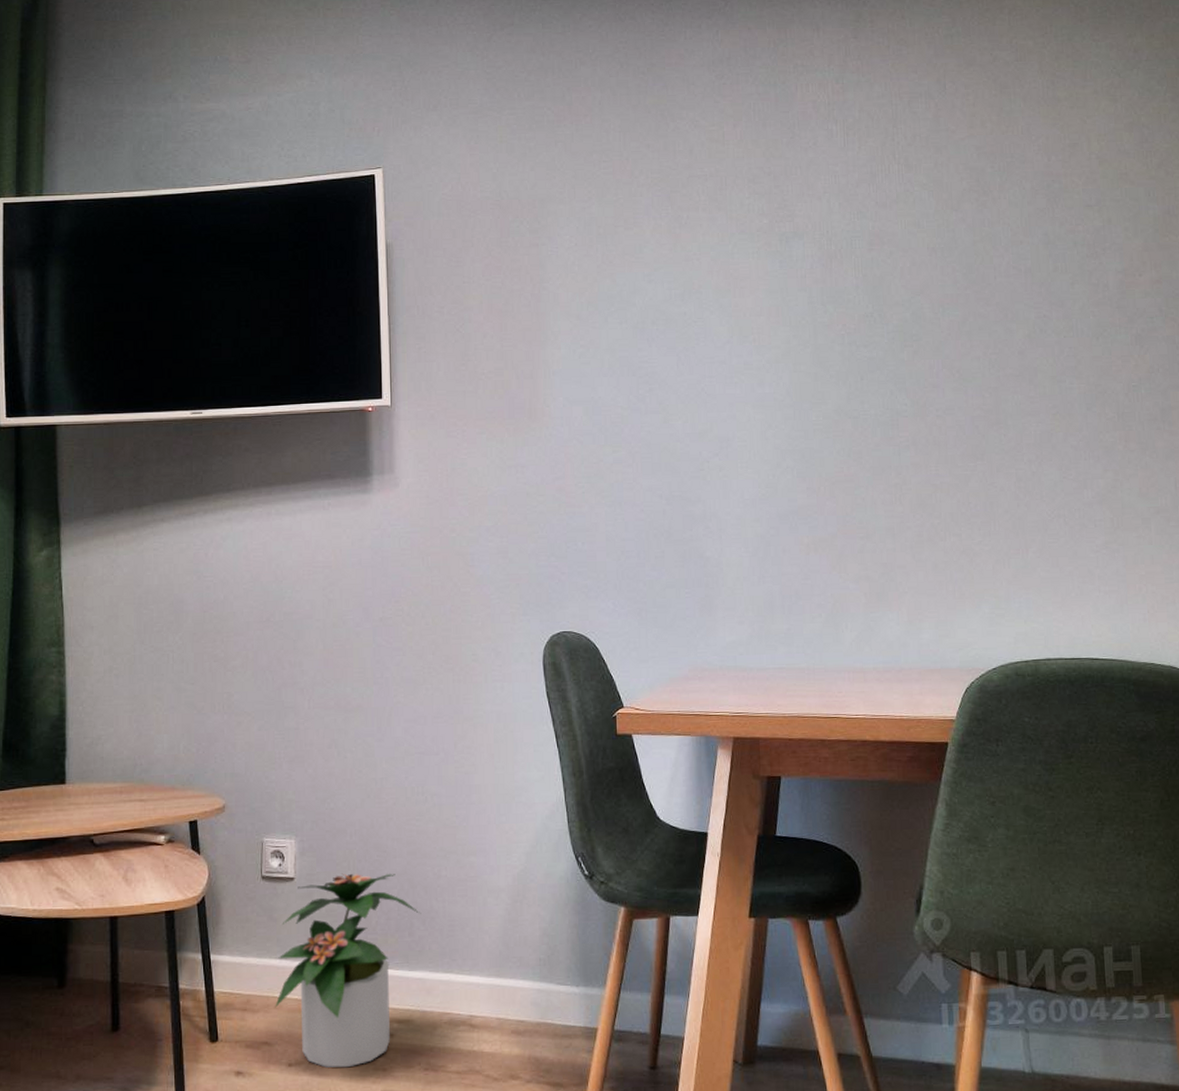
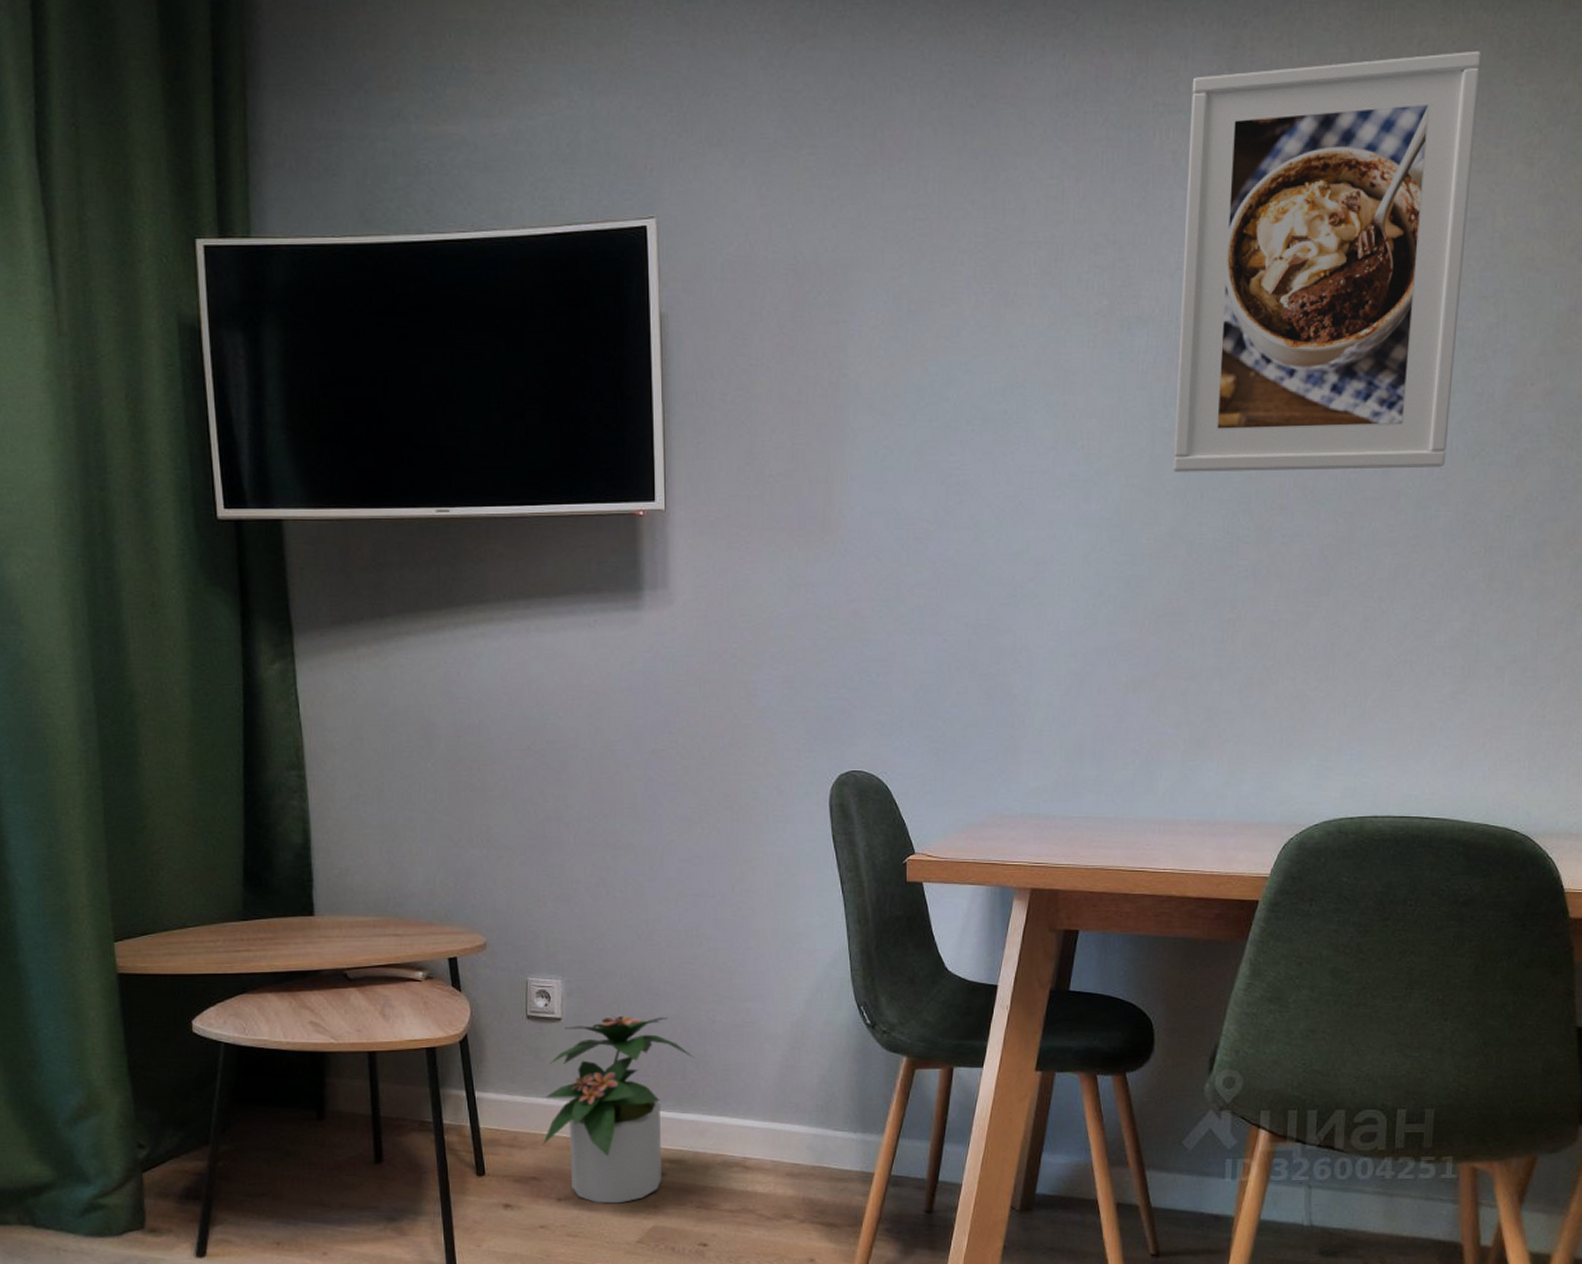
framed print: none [824,16,1073,359] -> present [1173,50,1482,472]

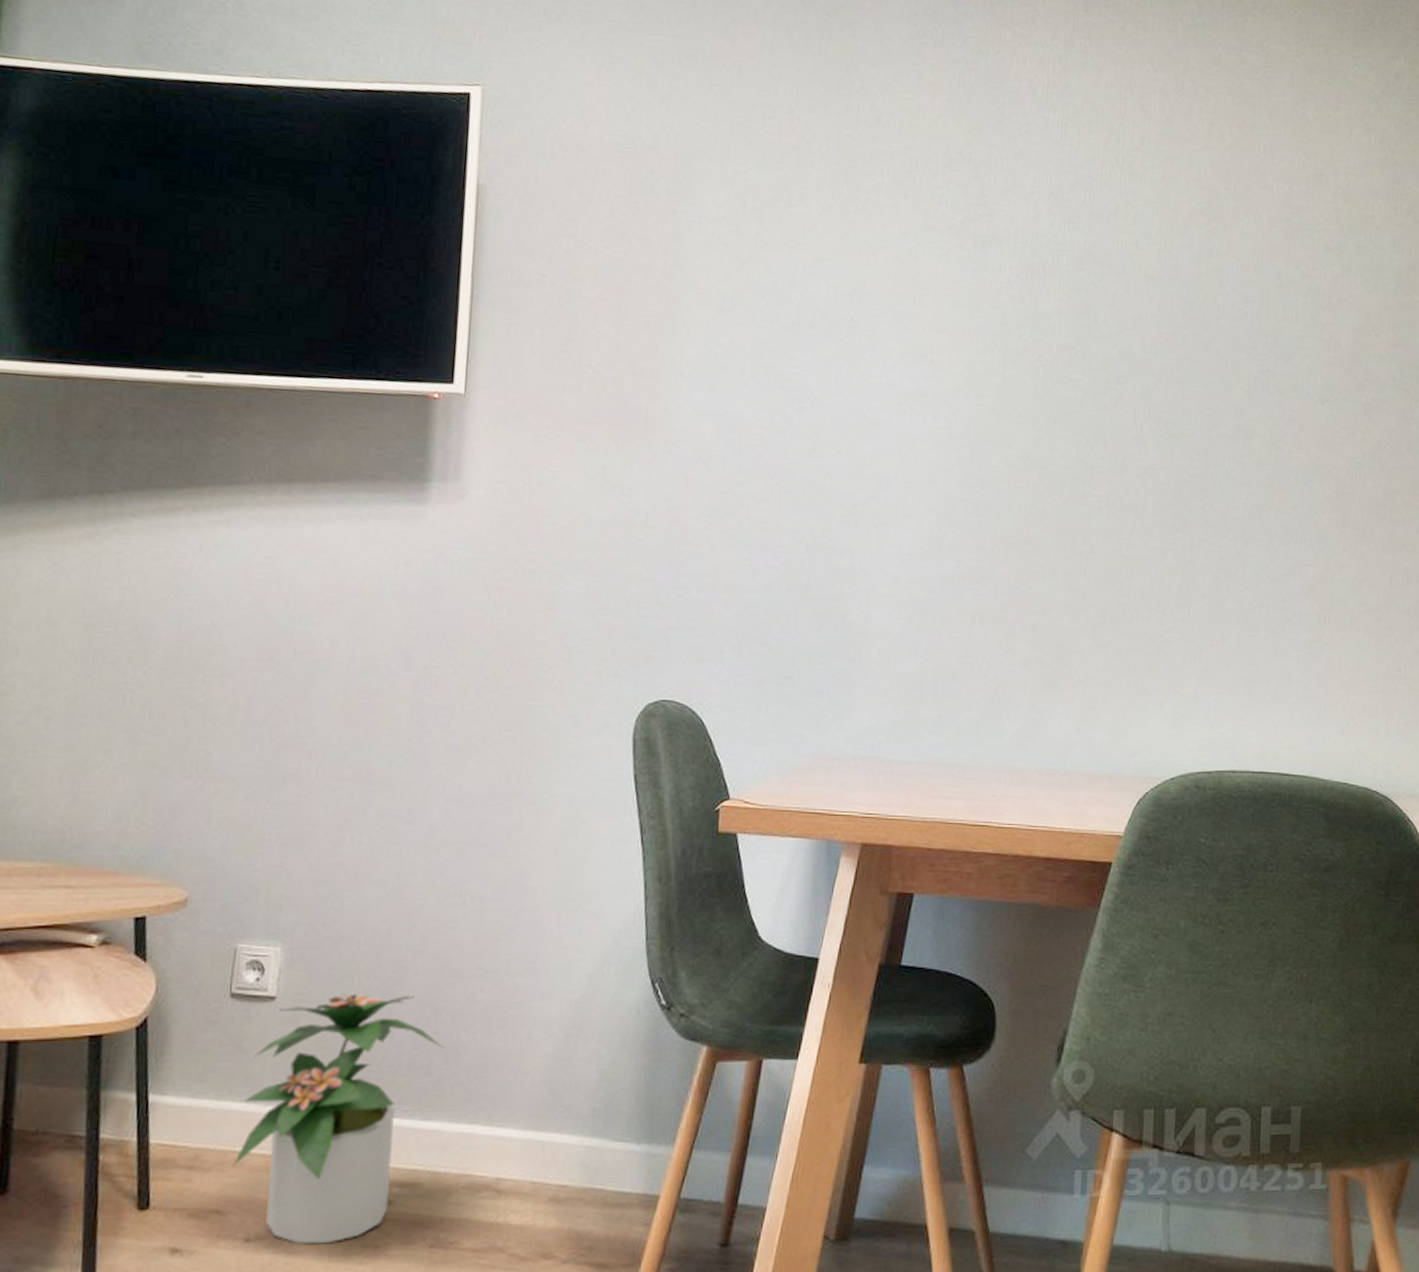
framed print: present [1173,50,1482,472] -> none [1026,13,1320,410]

